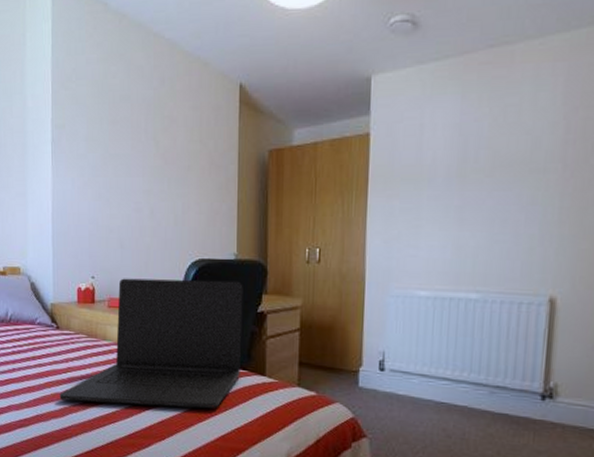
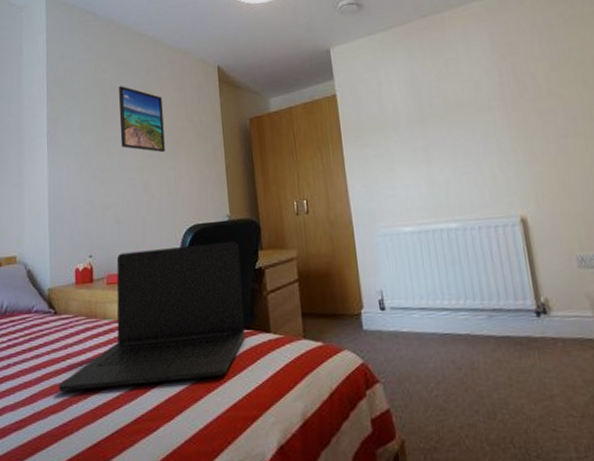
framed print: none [128,96,175,178] -> present [118,86,165,153]

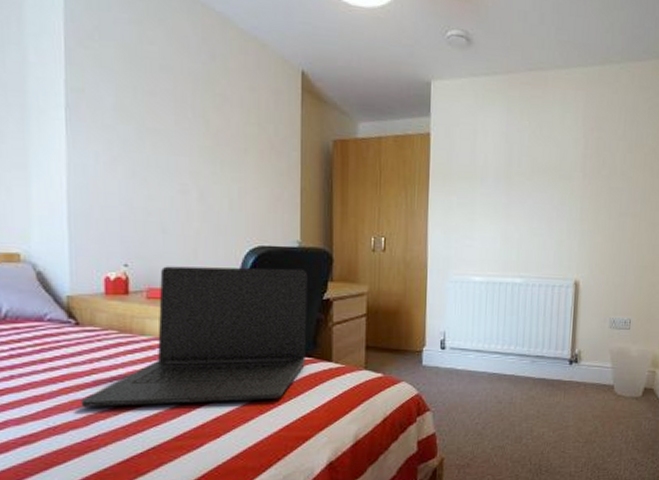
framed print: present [118,86,165,153] -> none [170,67,229,160]

